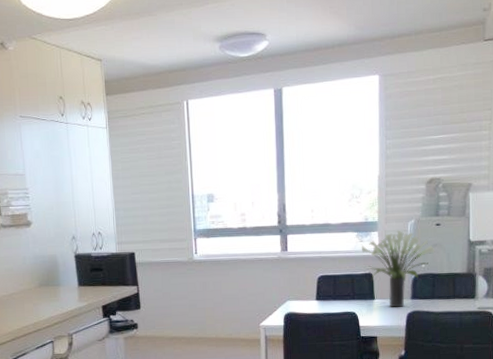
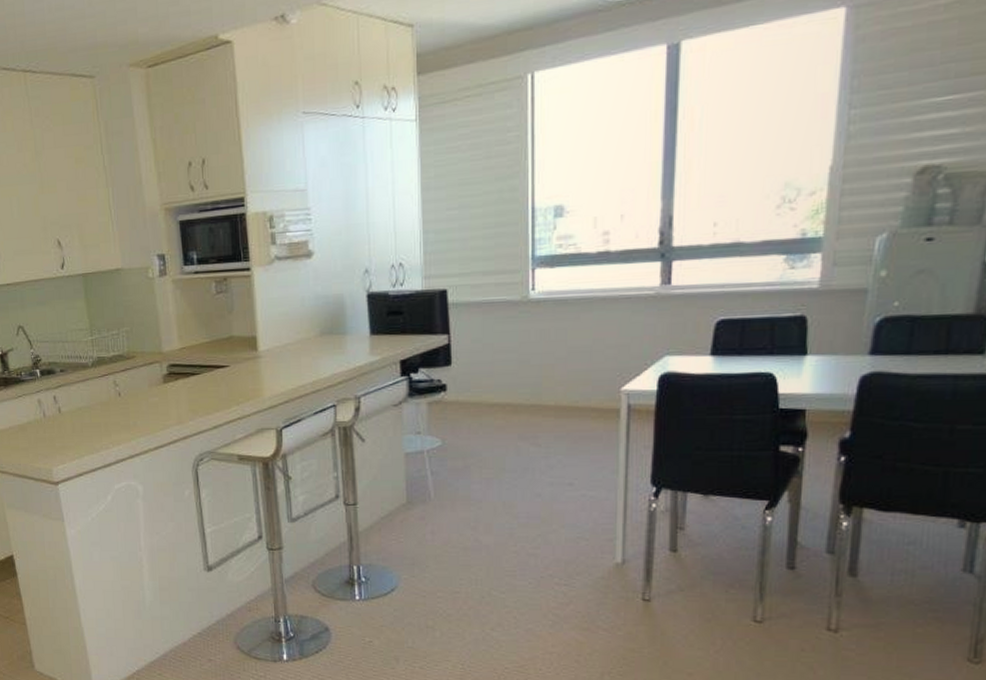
flower arrangement: present [361,230,435,308] -> none [790,249,920,368]

